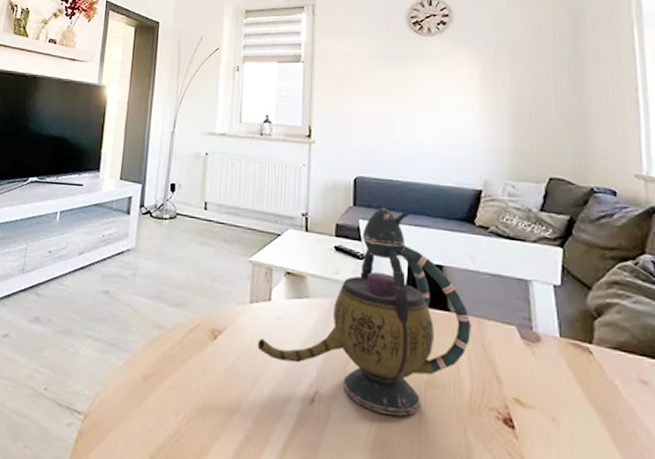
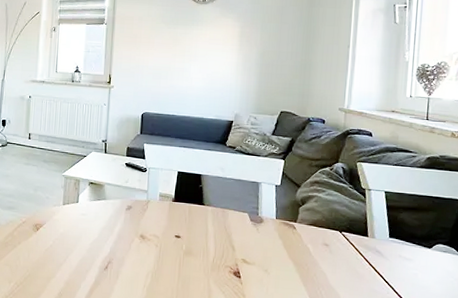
teapot: present [257,206,471,416] -> none [68,134,218,274]

